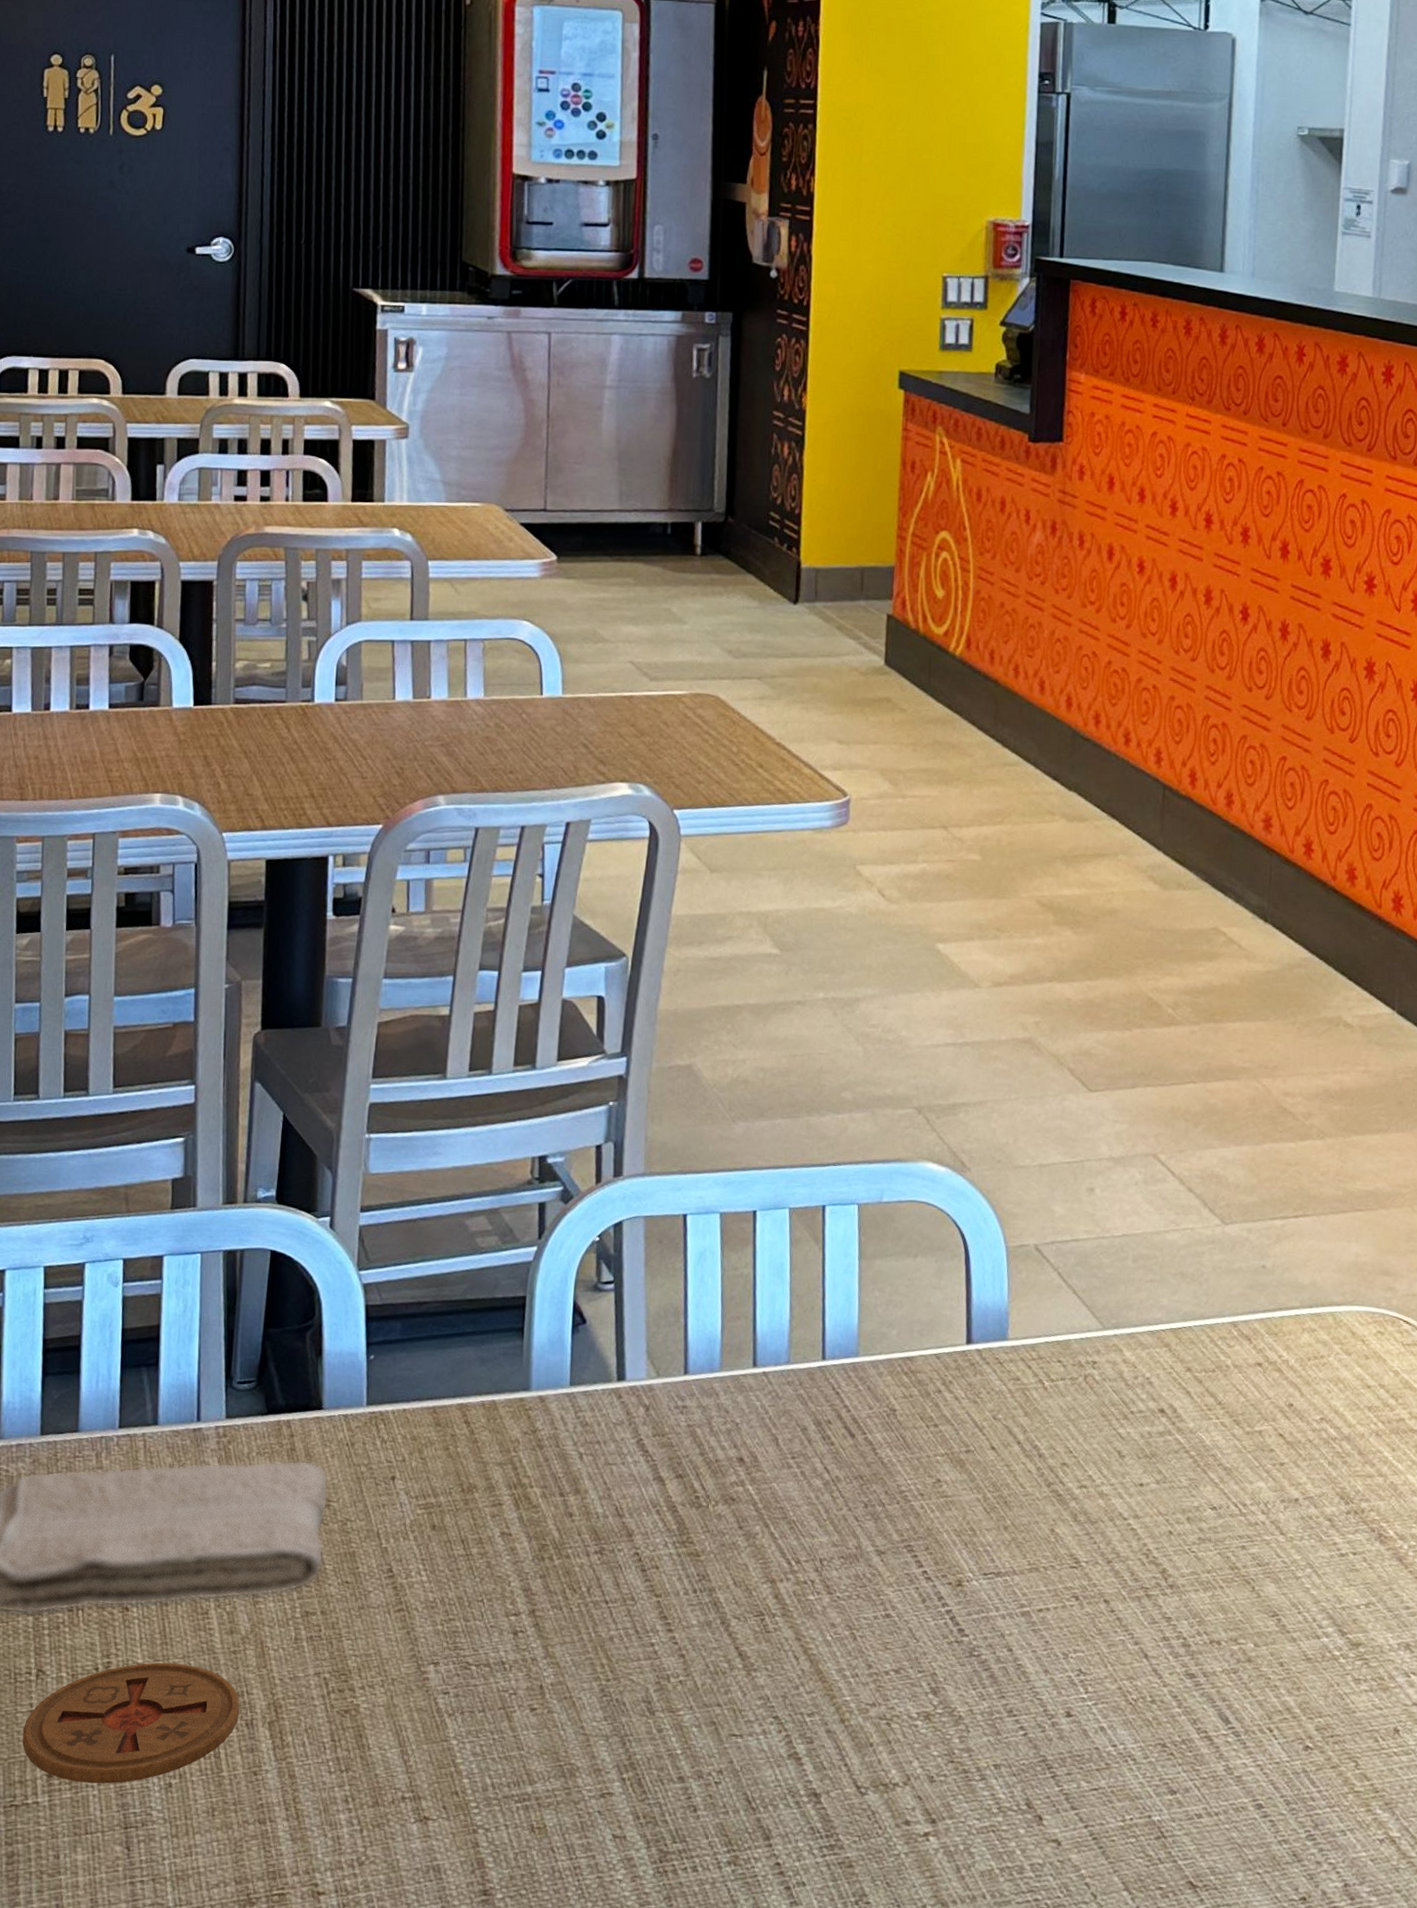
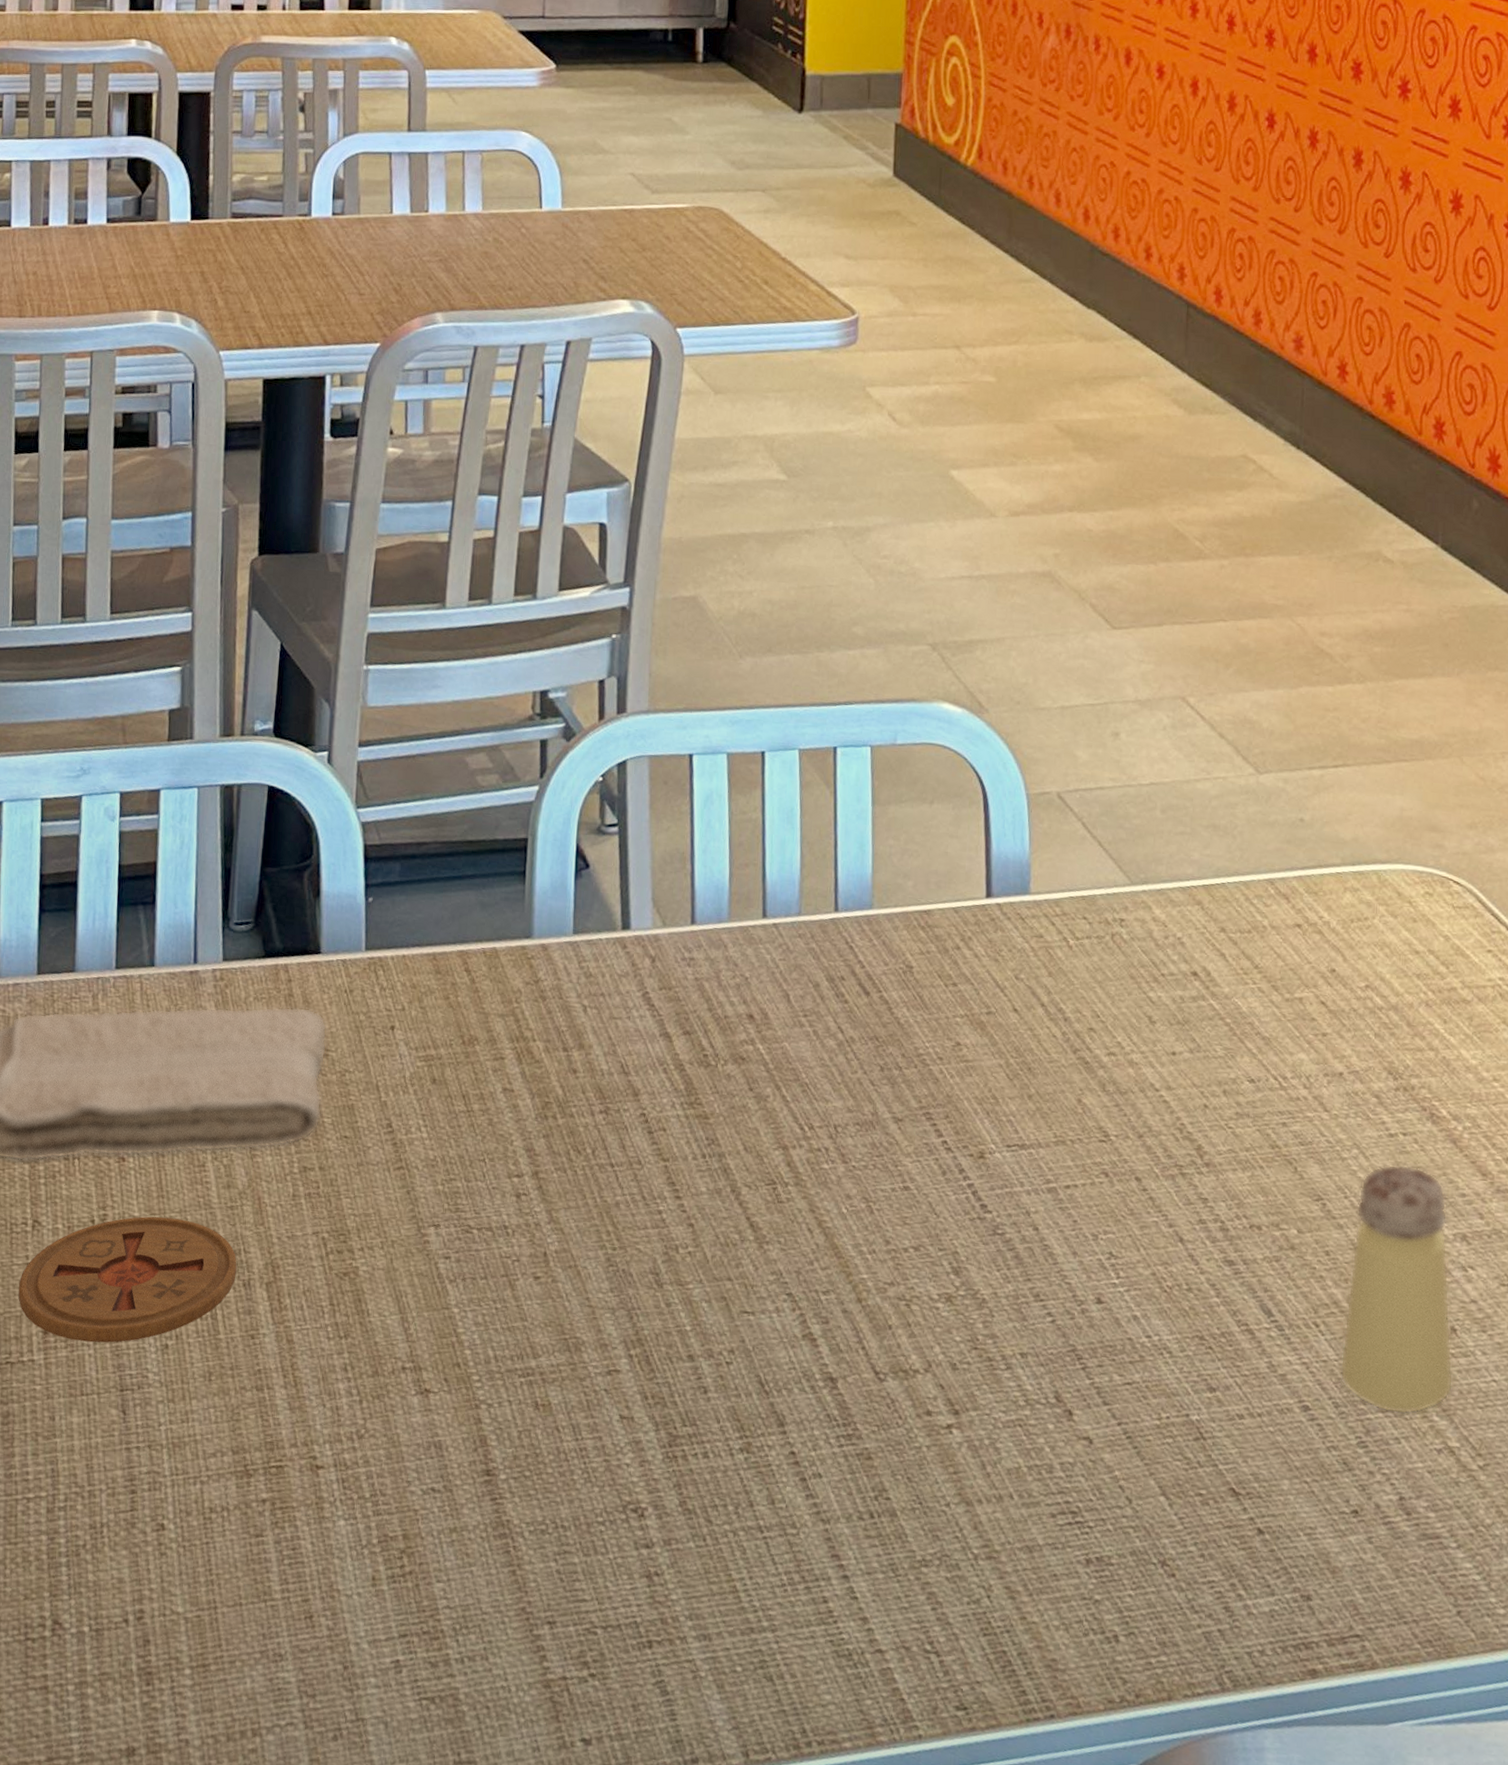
saltshaker: none [1291,1581,1396,1810] -> present [1340,1164,1454,1415]

